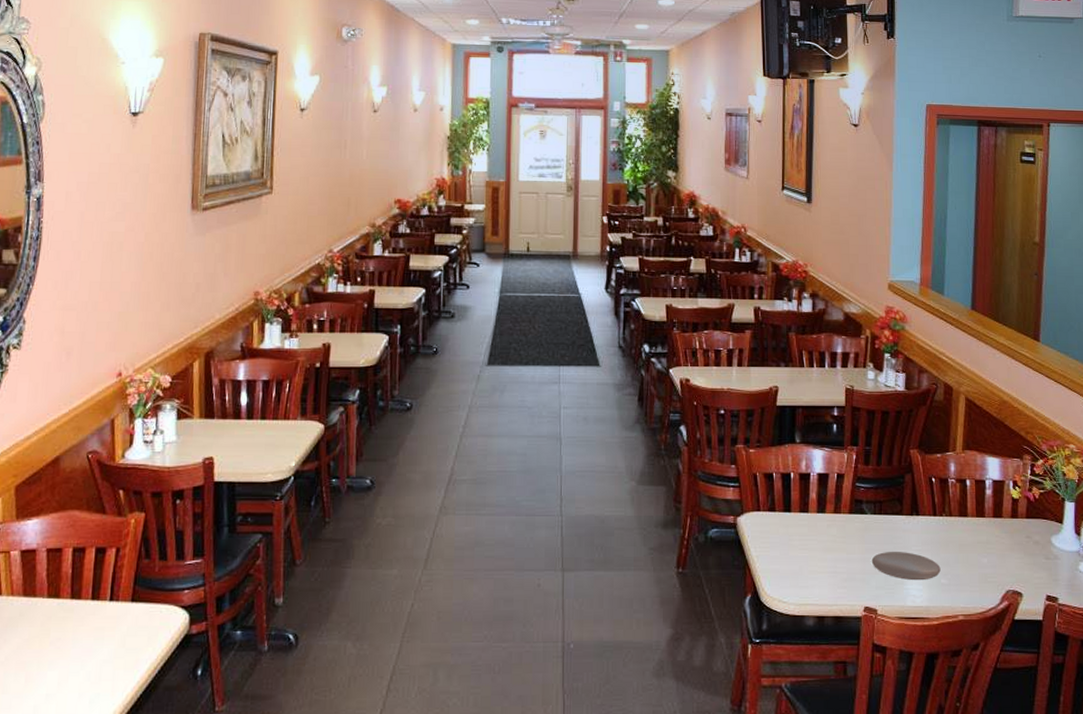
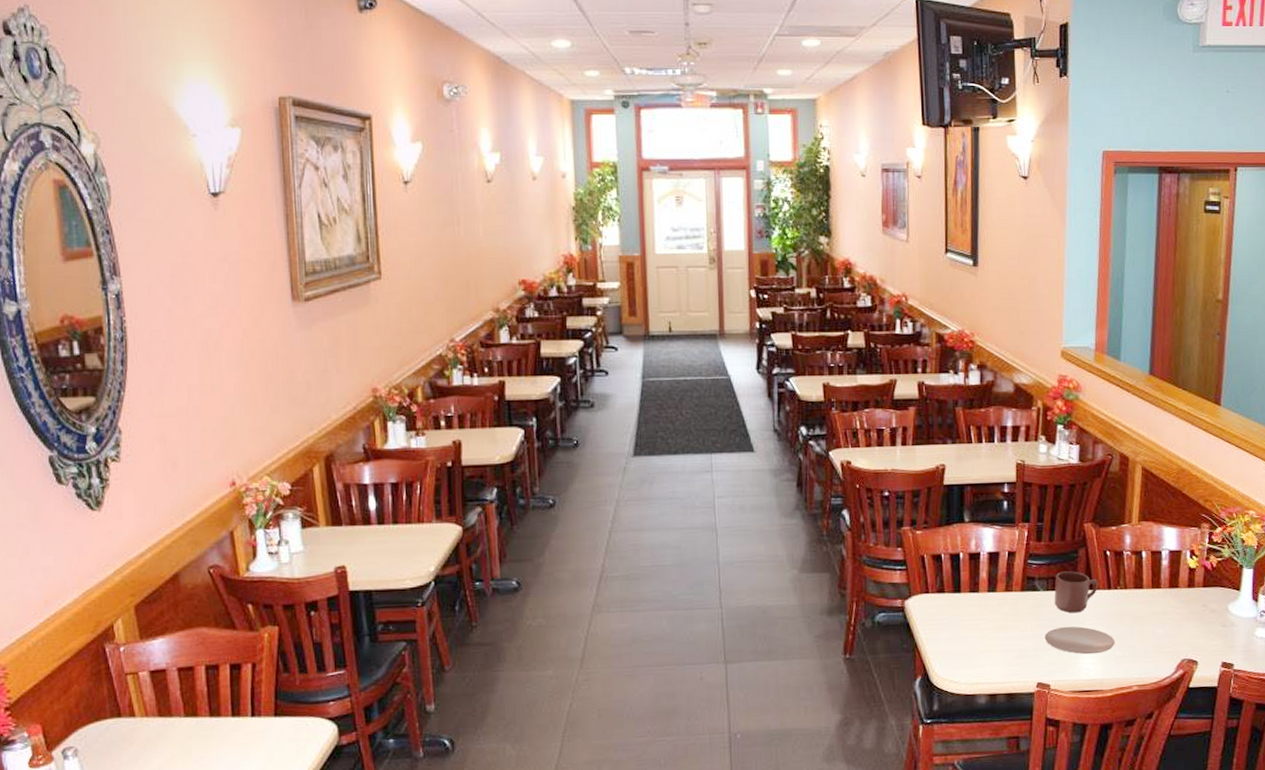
mug: none [881,496,924,538] -> present [1054,571,1098,613]

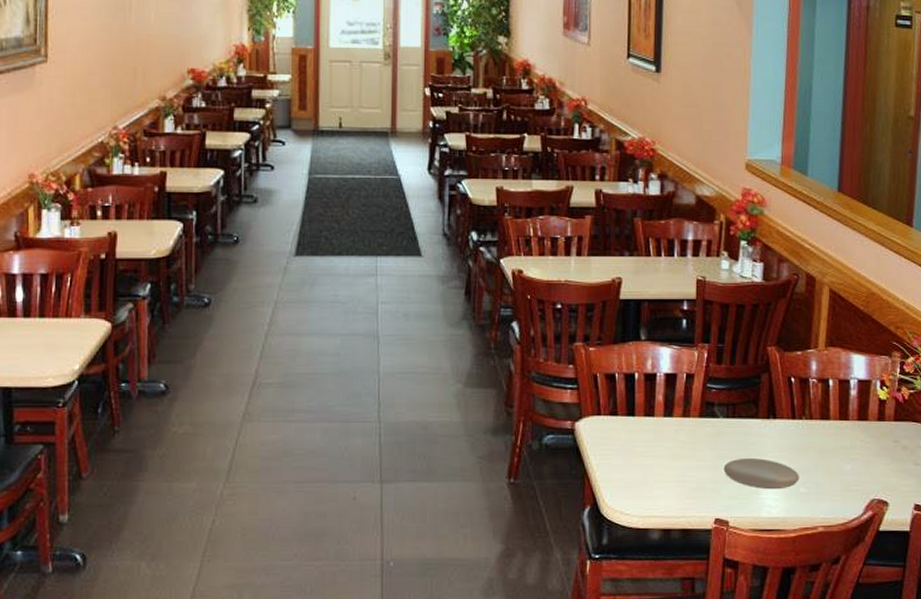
mug: present [1054,571,1098,613] -> none [734,397,782,444]

